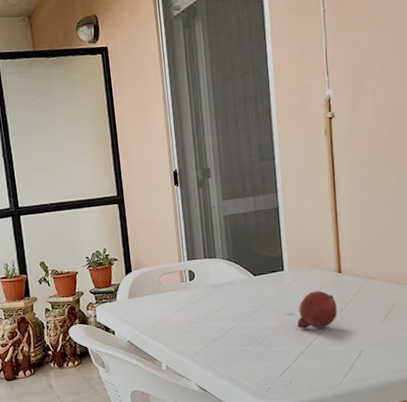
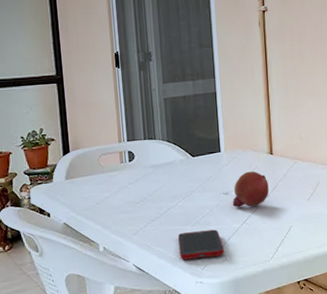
cell phone: none [240,351,289,382] -> present [178,229,224,260]

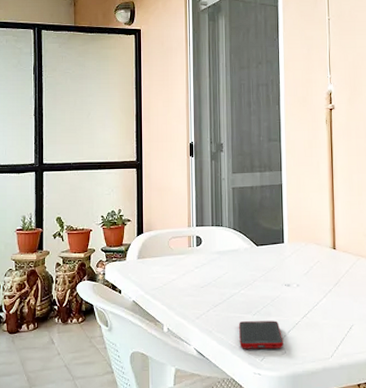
fruit: present [232,171,269,208] -> none [293,264,331,301]

